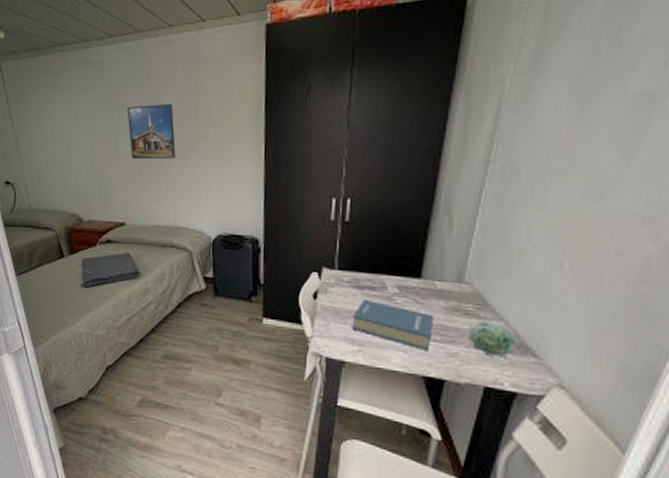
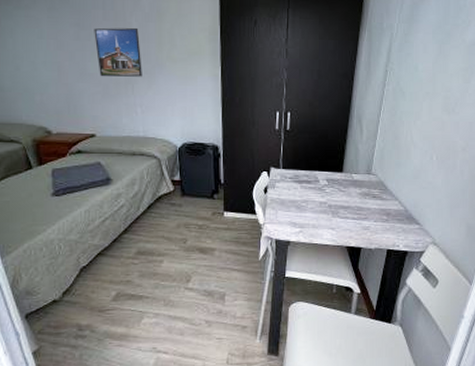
hardback book: present [352,299,435,350] -> none [294,190,353,227]
succulent plant: present [467,319,519,358] -> none [375,200,408,227]

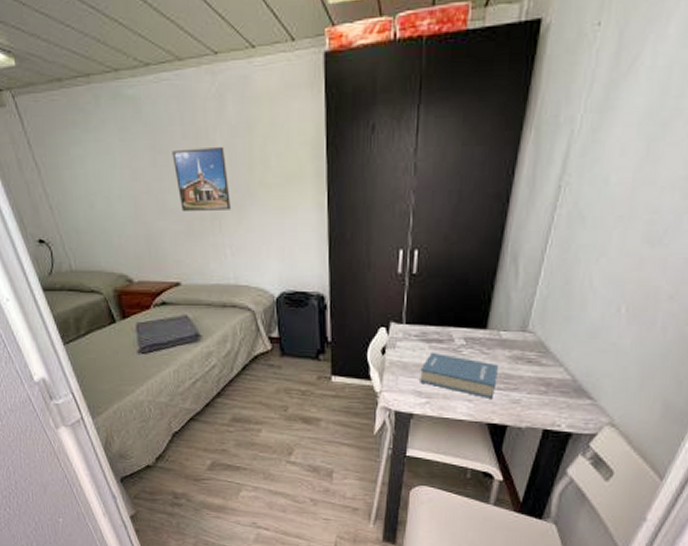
hardback book: none [294,190,353,227] -> present [420,352,500,399]

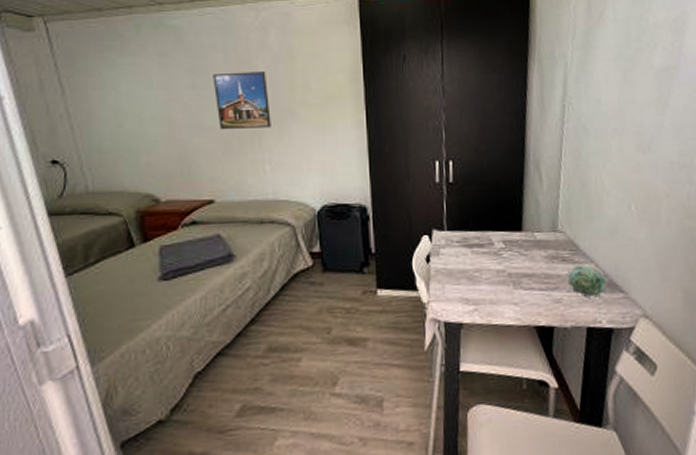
hardback book: present [420,352,500,399] -> none [465,257,538,300]
succulent plant: none [529,366,576,402] -> present [566,264,608,298]

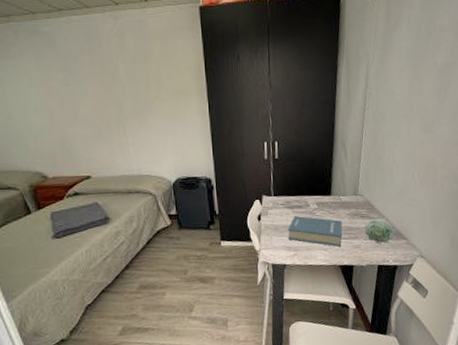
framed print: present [213,70,271,130] -> none [82,70,133,120]
hardback book: none [465,257,538,300] -> present [288,215,343,247]

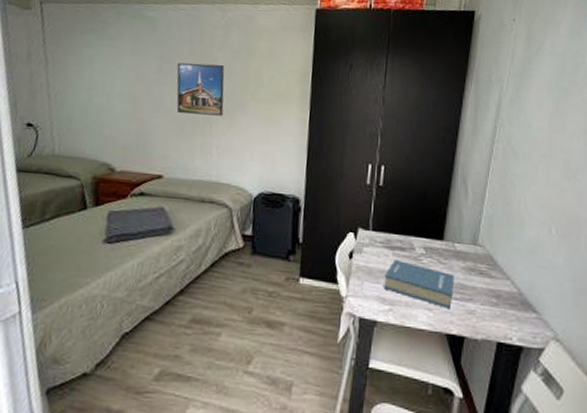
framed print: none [82,70,133,120] -> present [176,63,225,116]
succulent plant: present [364,219,395,244] -> none [482,278,522,314]

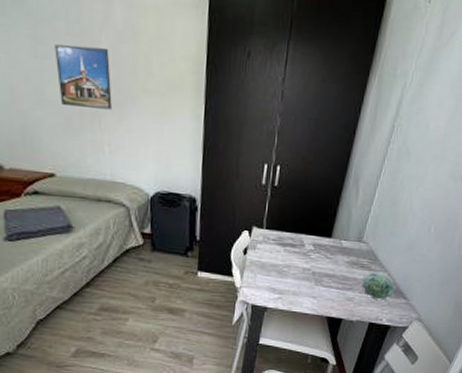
hardback book: present [384,259,455,308] -> none [274,254,339,296]
succulent plant: none [482,278,522,314] -> present [361,271,396,300]

